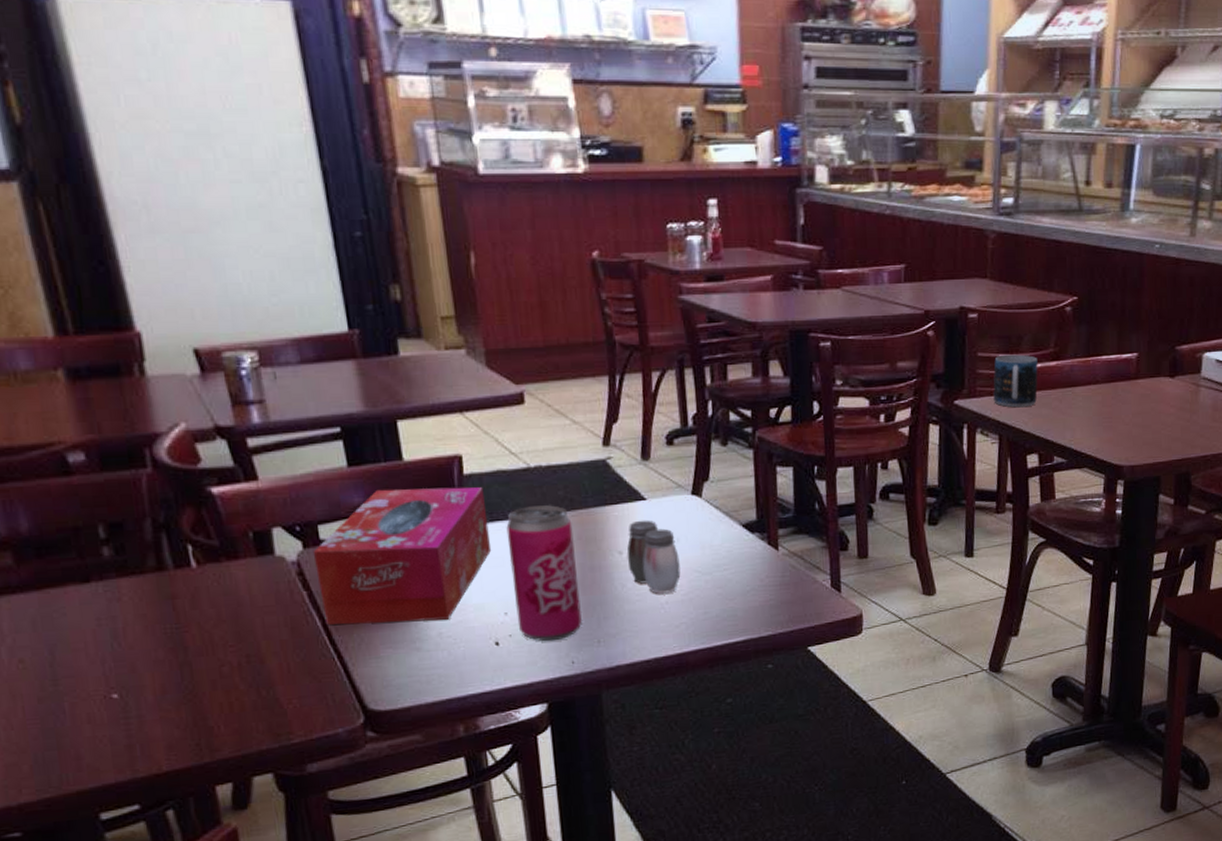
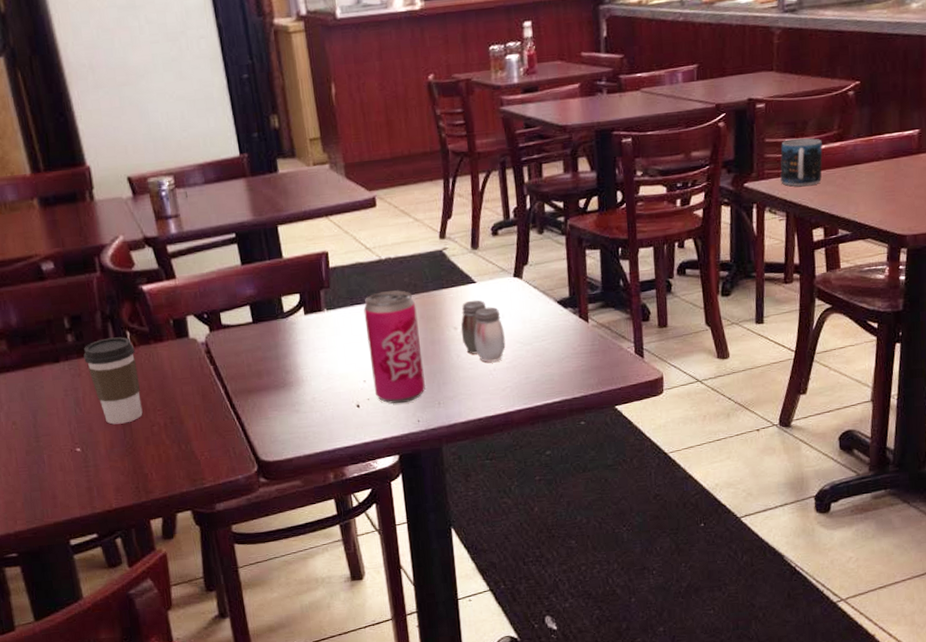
coffee cup: none [125,551,209,664] -> present [83,337,143,425]
tissue box: present [312,487,492,625] -> none [217,277,353,392]

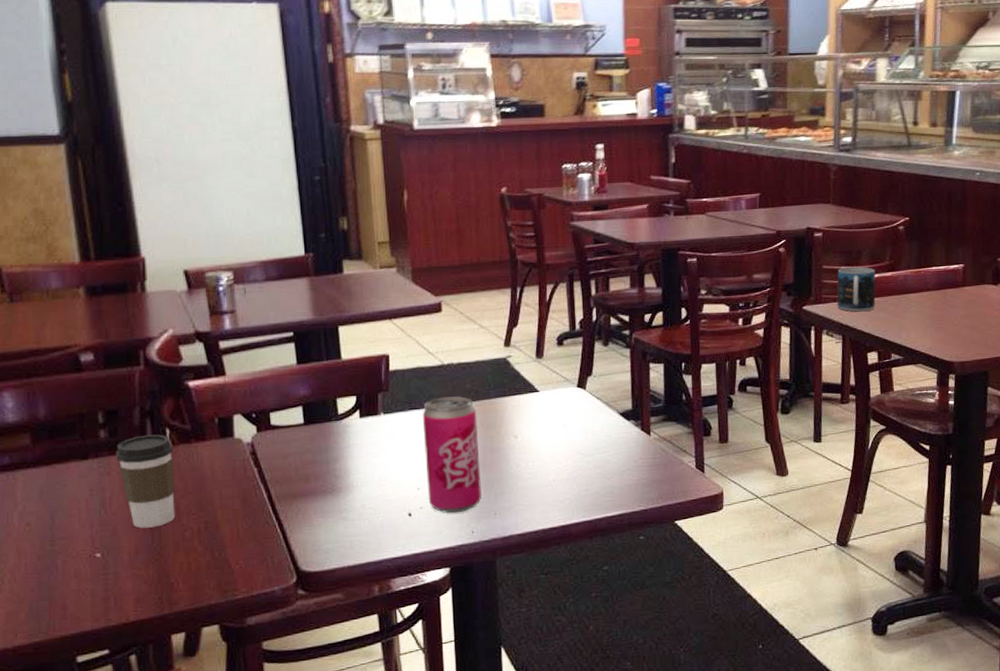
salt and pepper shaker: present [461,300,506,362] -> none [521,409,566,473]

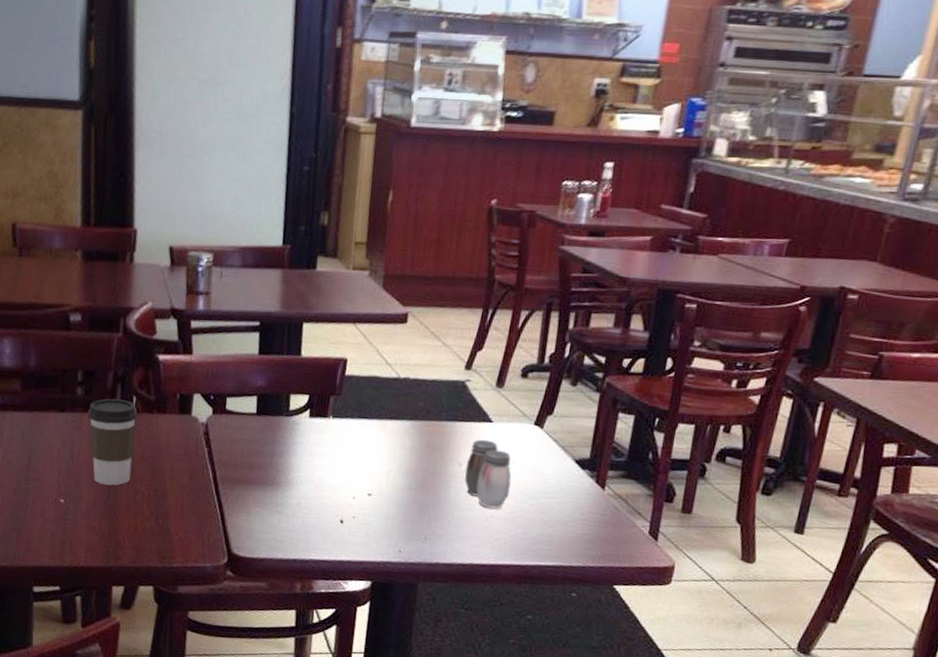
beverage can: present [422,395,483,514] -> none [362,410,425,530]
salt and pepper shaker: none [521,409,566,473] -> present [465,439,512,509]
mug: present [836,266,876,312] -> none [858,339,918,395]

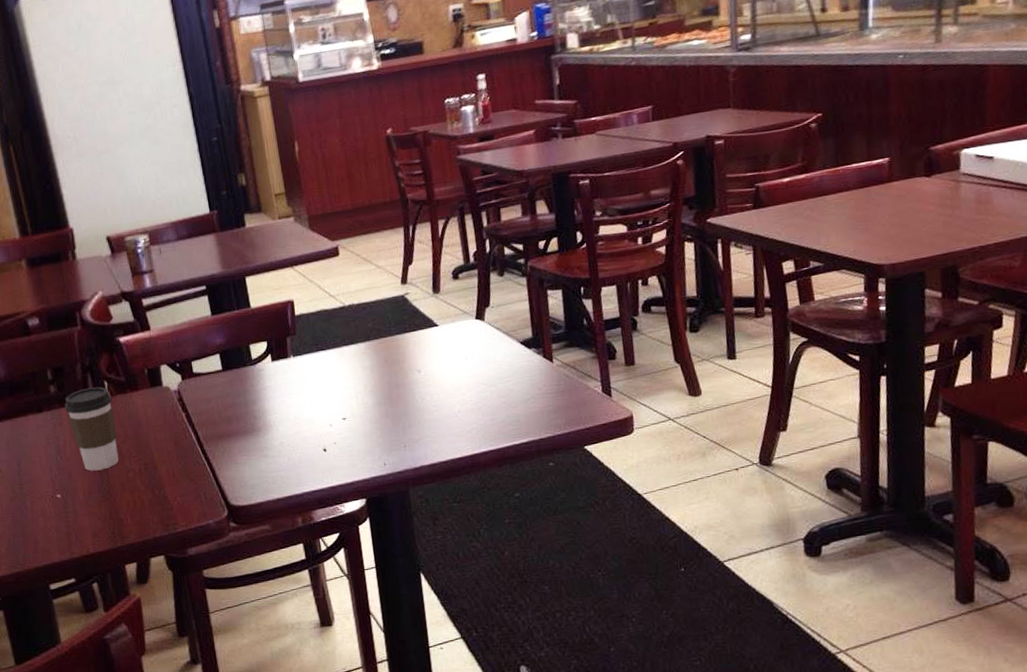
salt and pepper shaker: present [465,439,512,509] -> none [424,342,470,404]

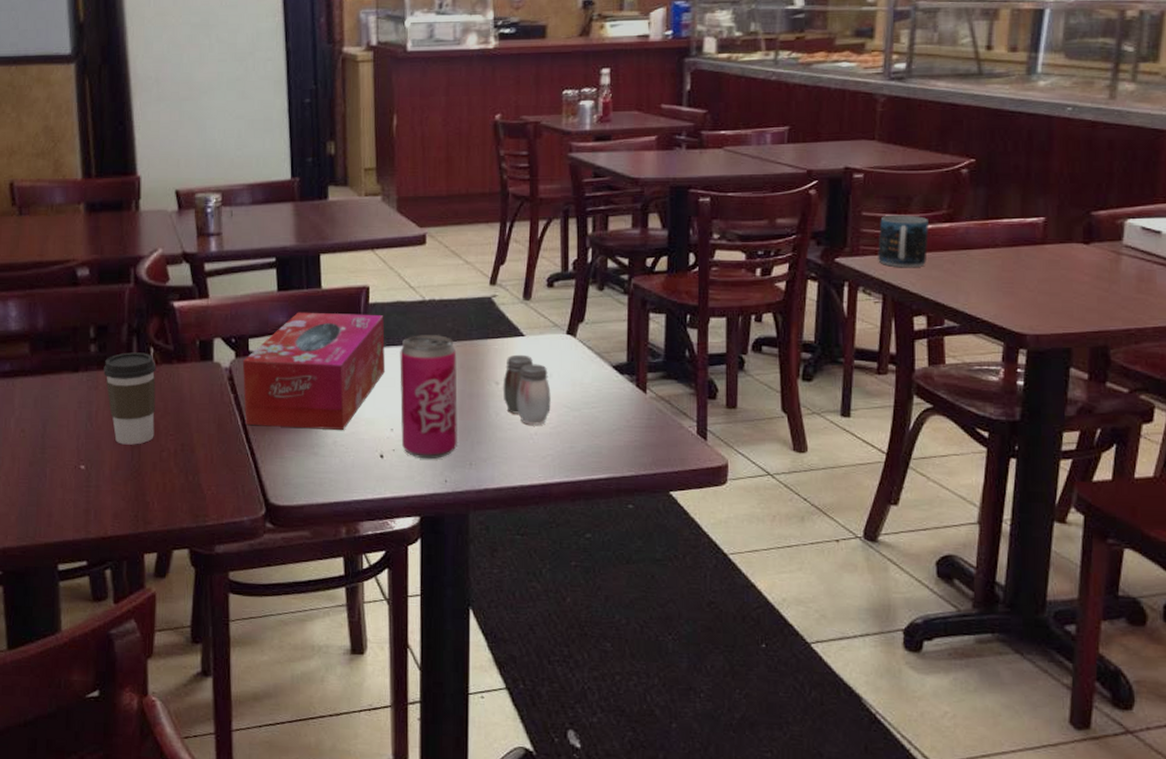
tissue box: none [188,324,318,438] -> present [242,312,386,430]
beverage can: none [329,334,392,448] -> present [399,334,458,460]
salt and pepper shaker: none [424,342,470,404] -> present [503,354,551,425]
mug: none [743,171,788,220] -> present [878,215,929,268]

